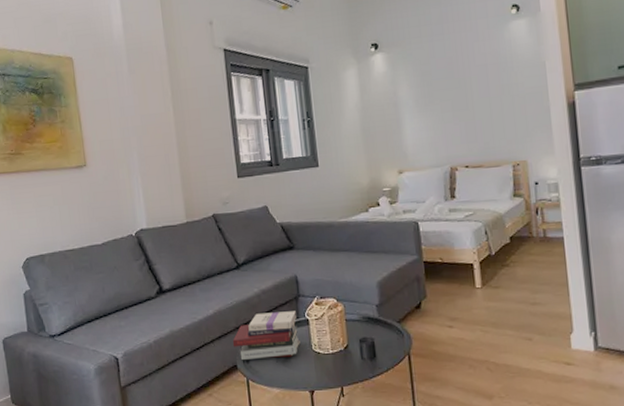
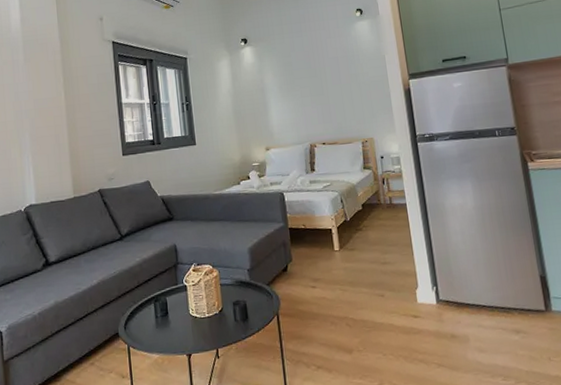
books: present [232,311,300,361] -> none [114,278,179,329]

